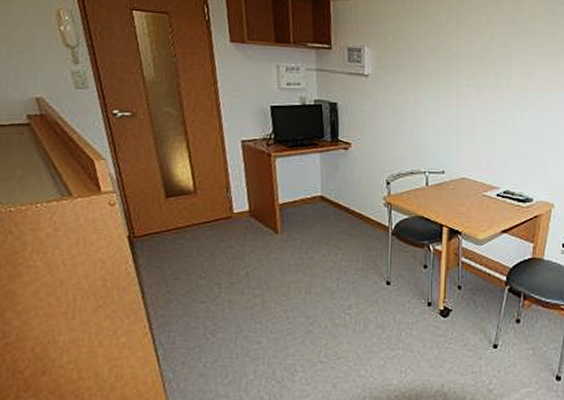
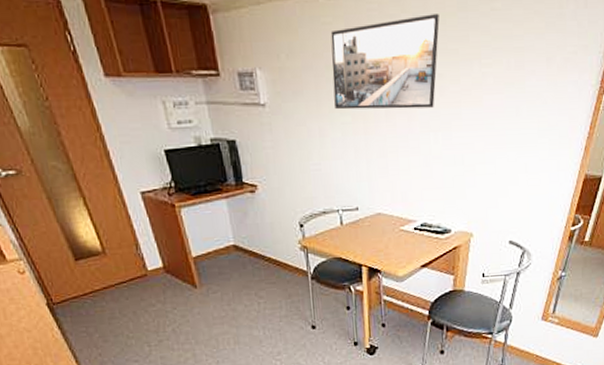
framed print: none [431,15,530,90] -> present [330,14,440,110]

